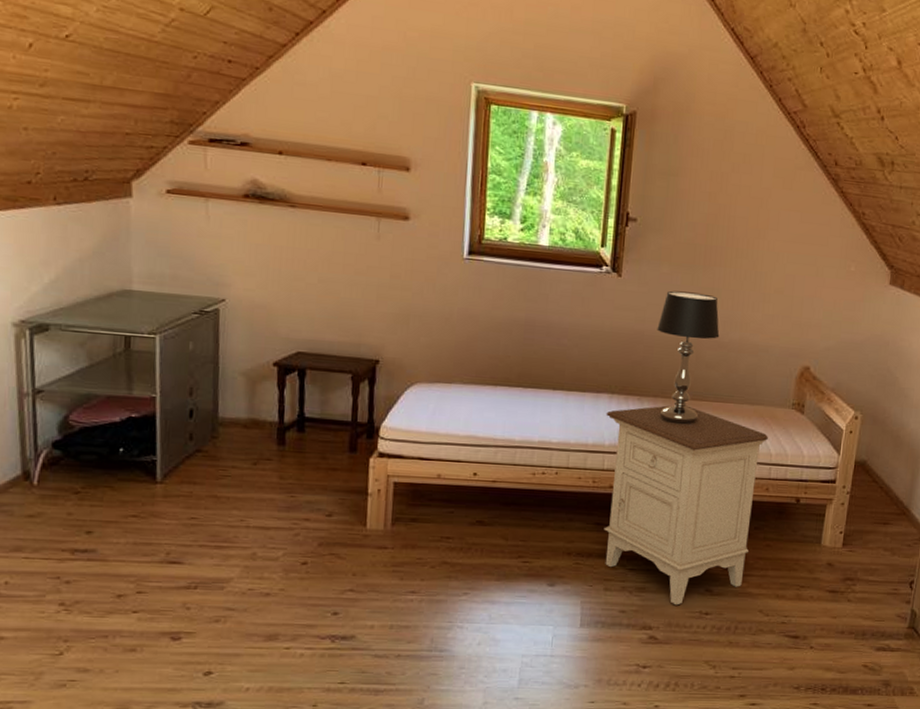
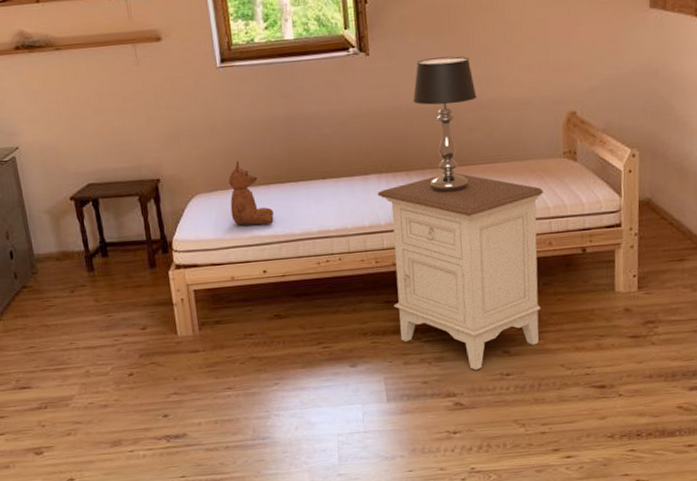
teddy bear: none [450,356,497,426] -> present [228,161,274,226]

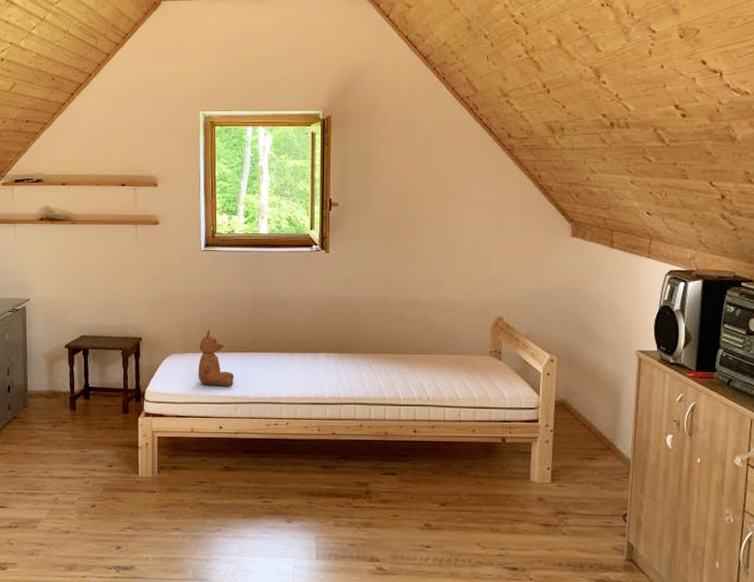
nightstand: present [377,172,543,371] -> none [324,359,470,539]
table lamp: present [413,56,477,193] -> none [362,260,418,375]

